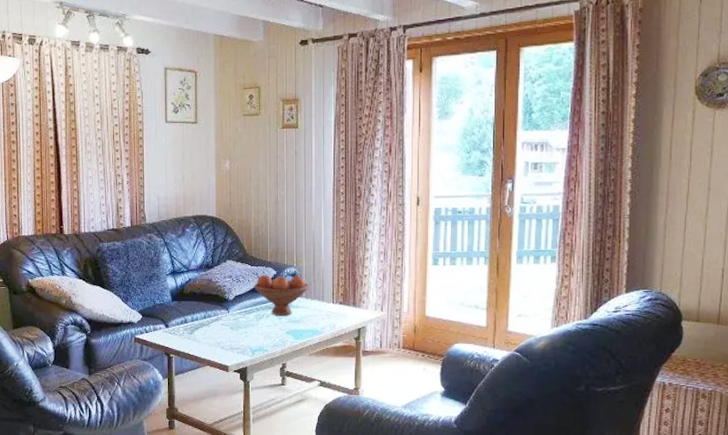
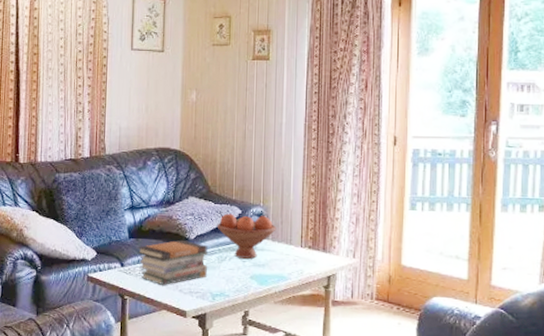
book stack: none [180,300,247,343] -> present [137,239,209,285]

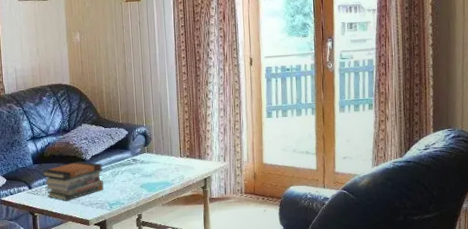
fruit bowl: present [217,213,277,259] -> none [108,134,159,172]

